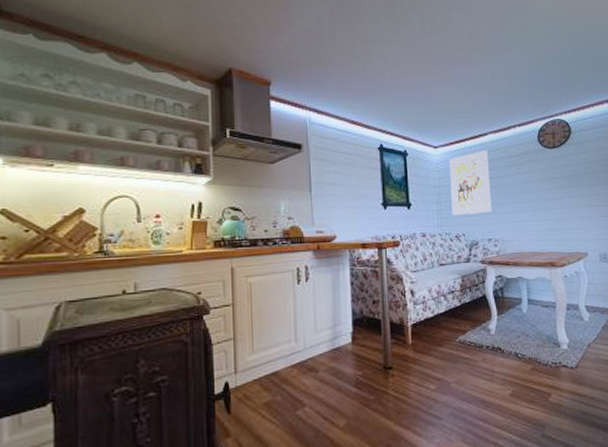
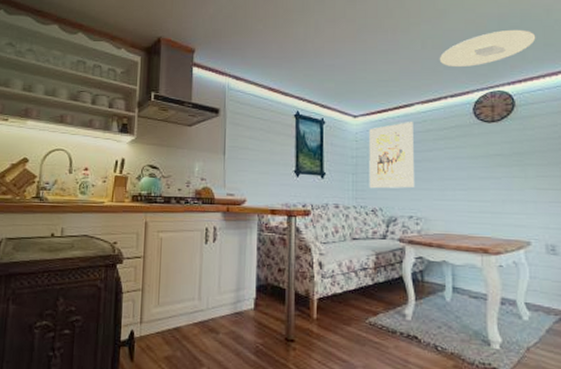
ceiling light: none [507,62,586,97] -> present [439,29,536,67]

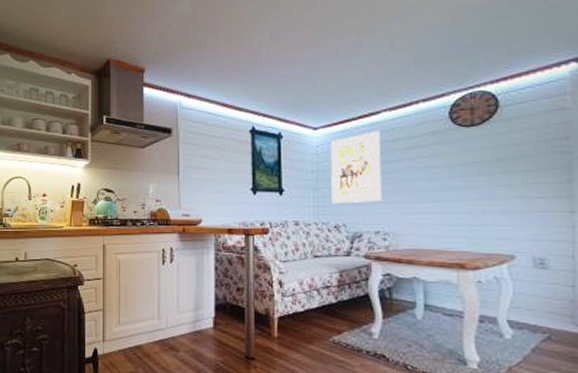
ceiling light: present [439,29,536,67] -> none [409,19,526,68]

